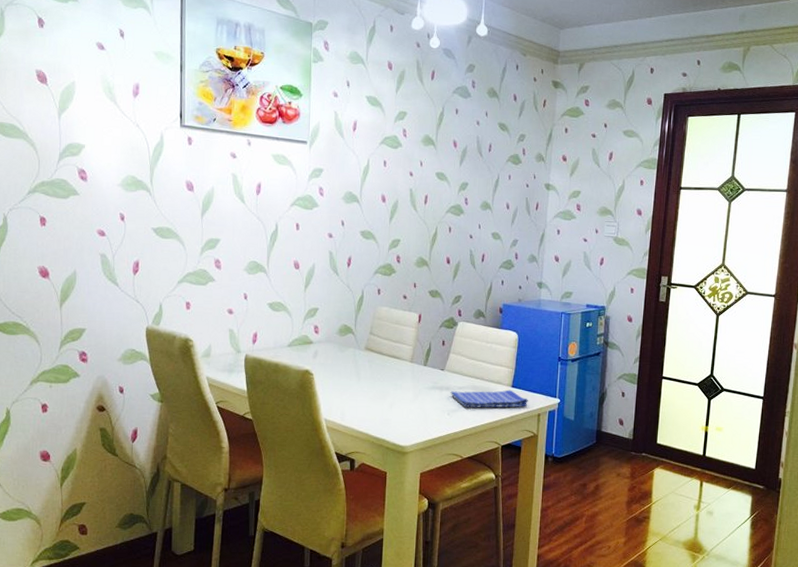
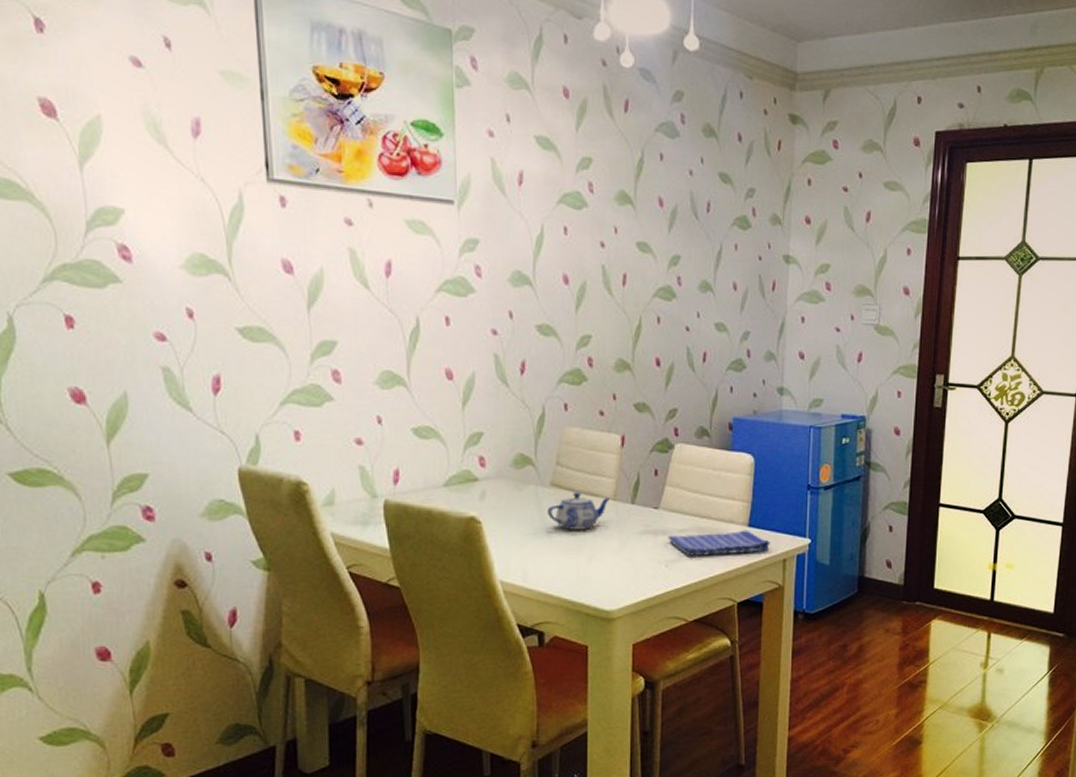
teapot: none [362,355,409,384] -> present [548,492,611,530]

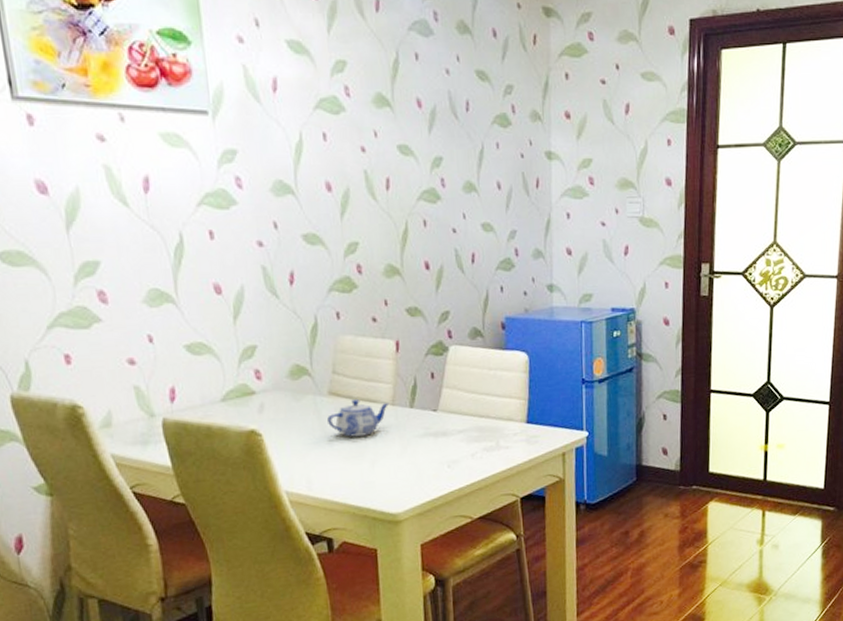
dish towel: present [668,530,770,556] -> none [448,426,549,456]

